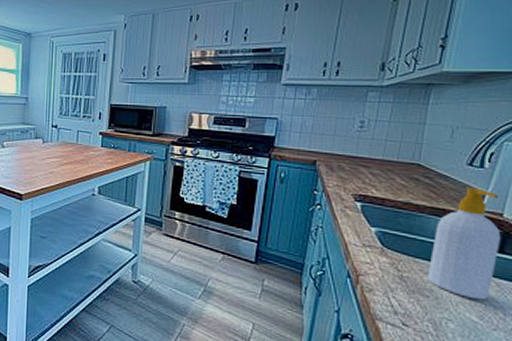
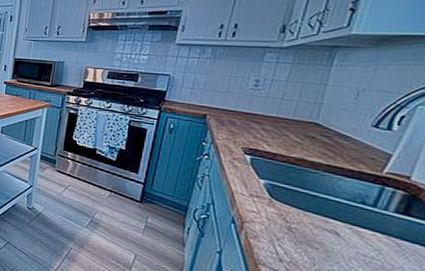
soap bottle: present [428,187,500,300] -> none [318,148,407,259]

